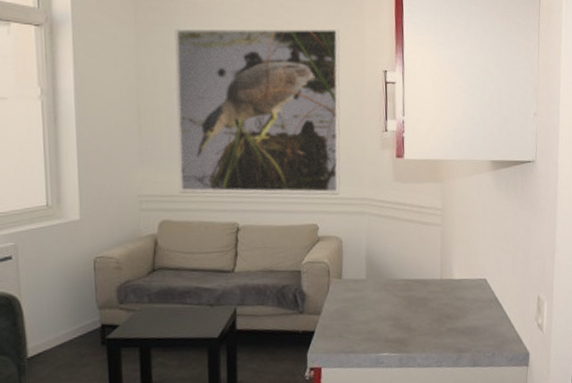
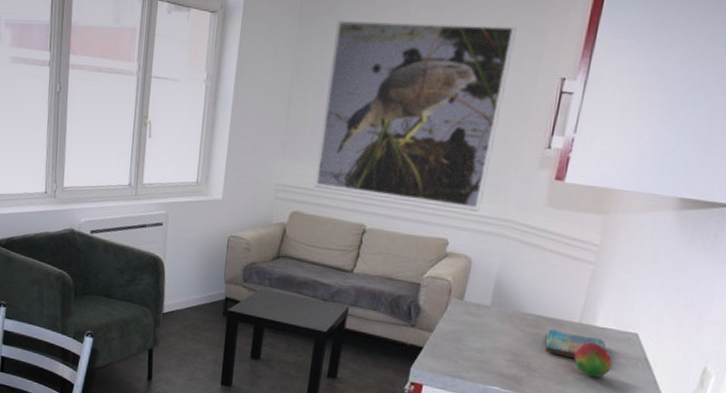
dish towel: none [418,289,466,311] -> present [545,329,607,358]
fruit: none [443,294,473,325] -> present [574,342,612,378]

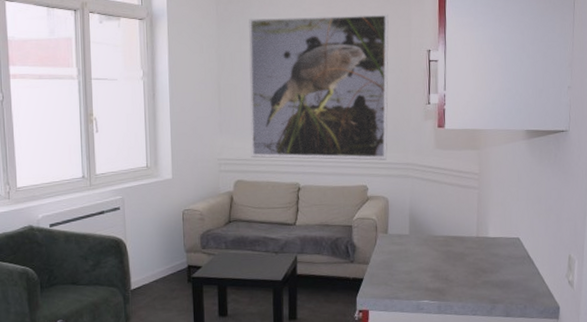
dish towel: present [545,329,607,358] -> none [456,245,500,265]
fruit: present [574,342,612,378] -> none [478,250,506,278]

